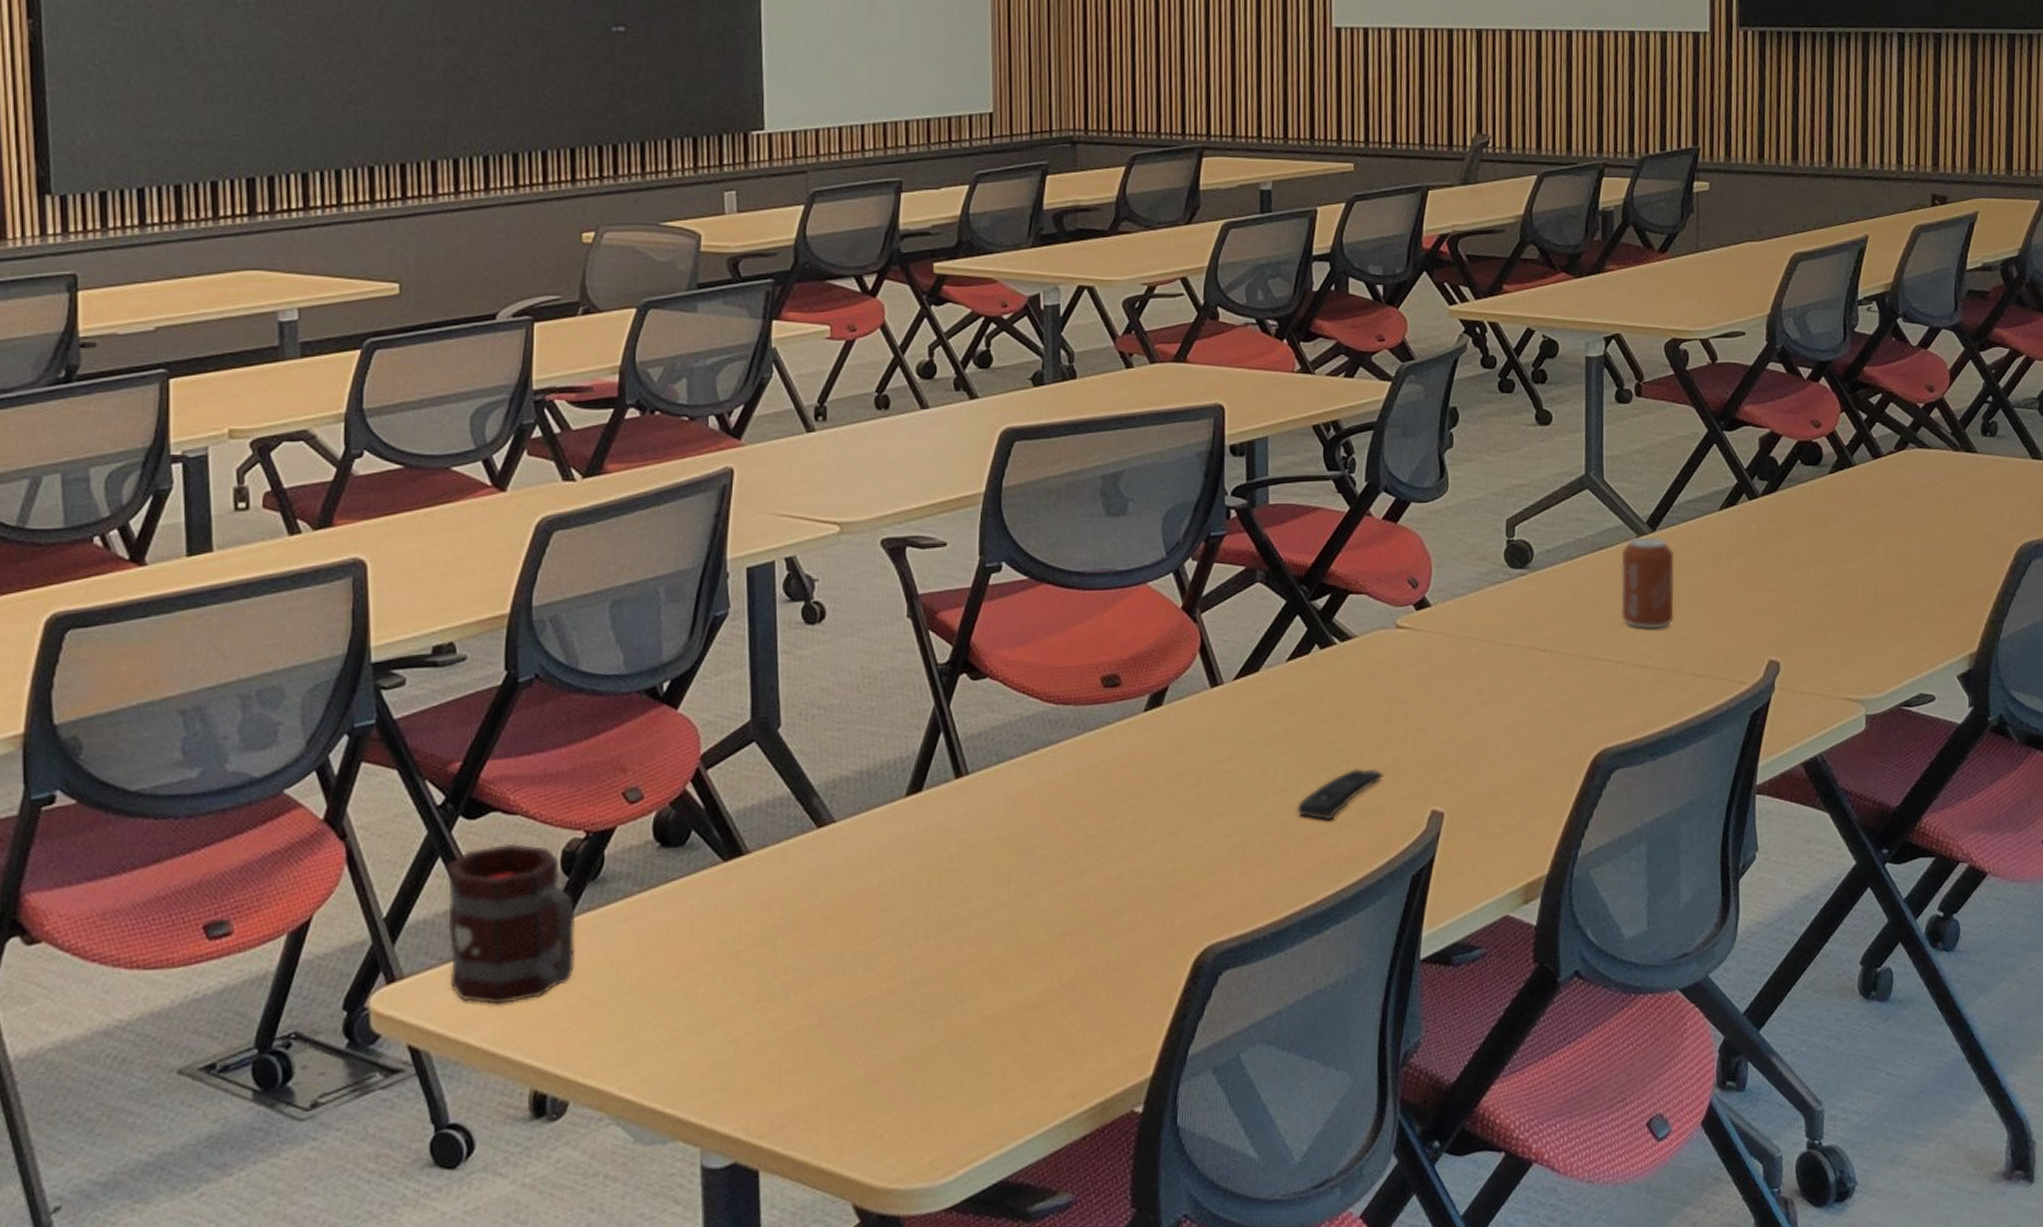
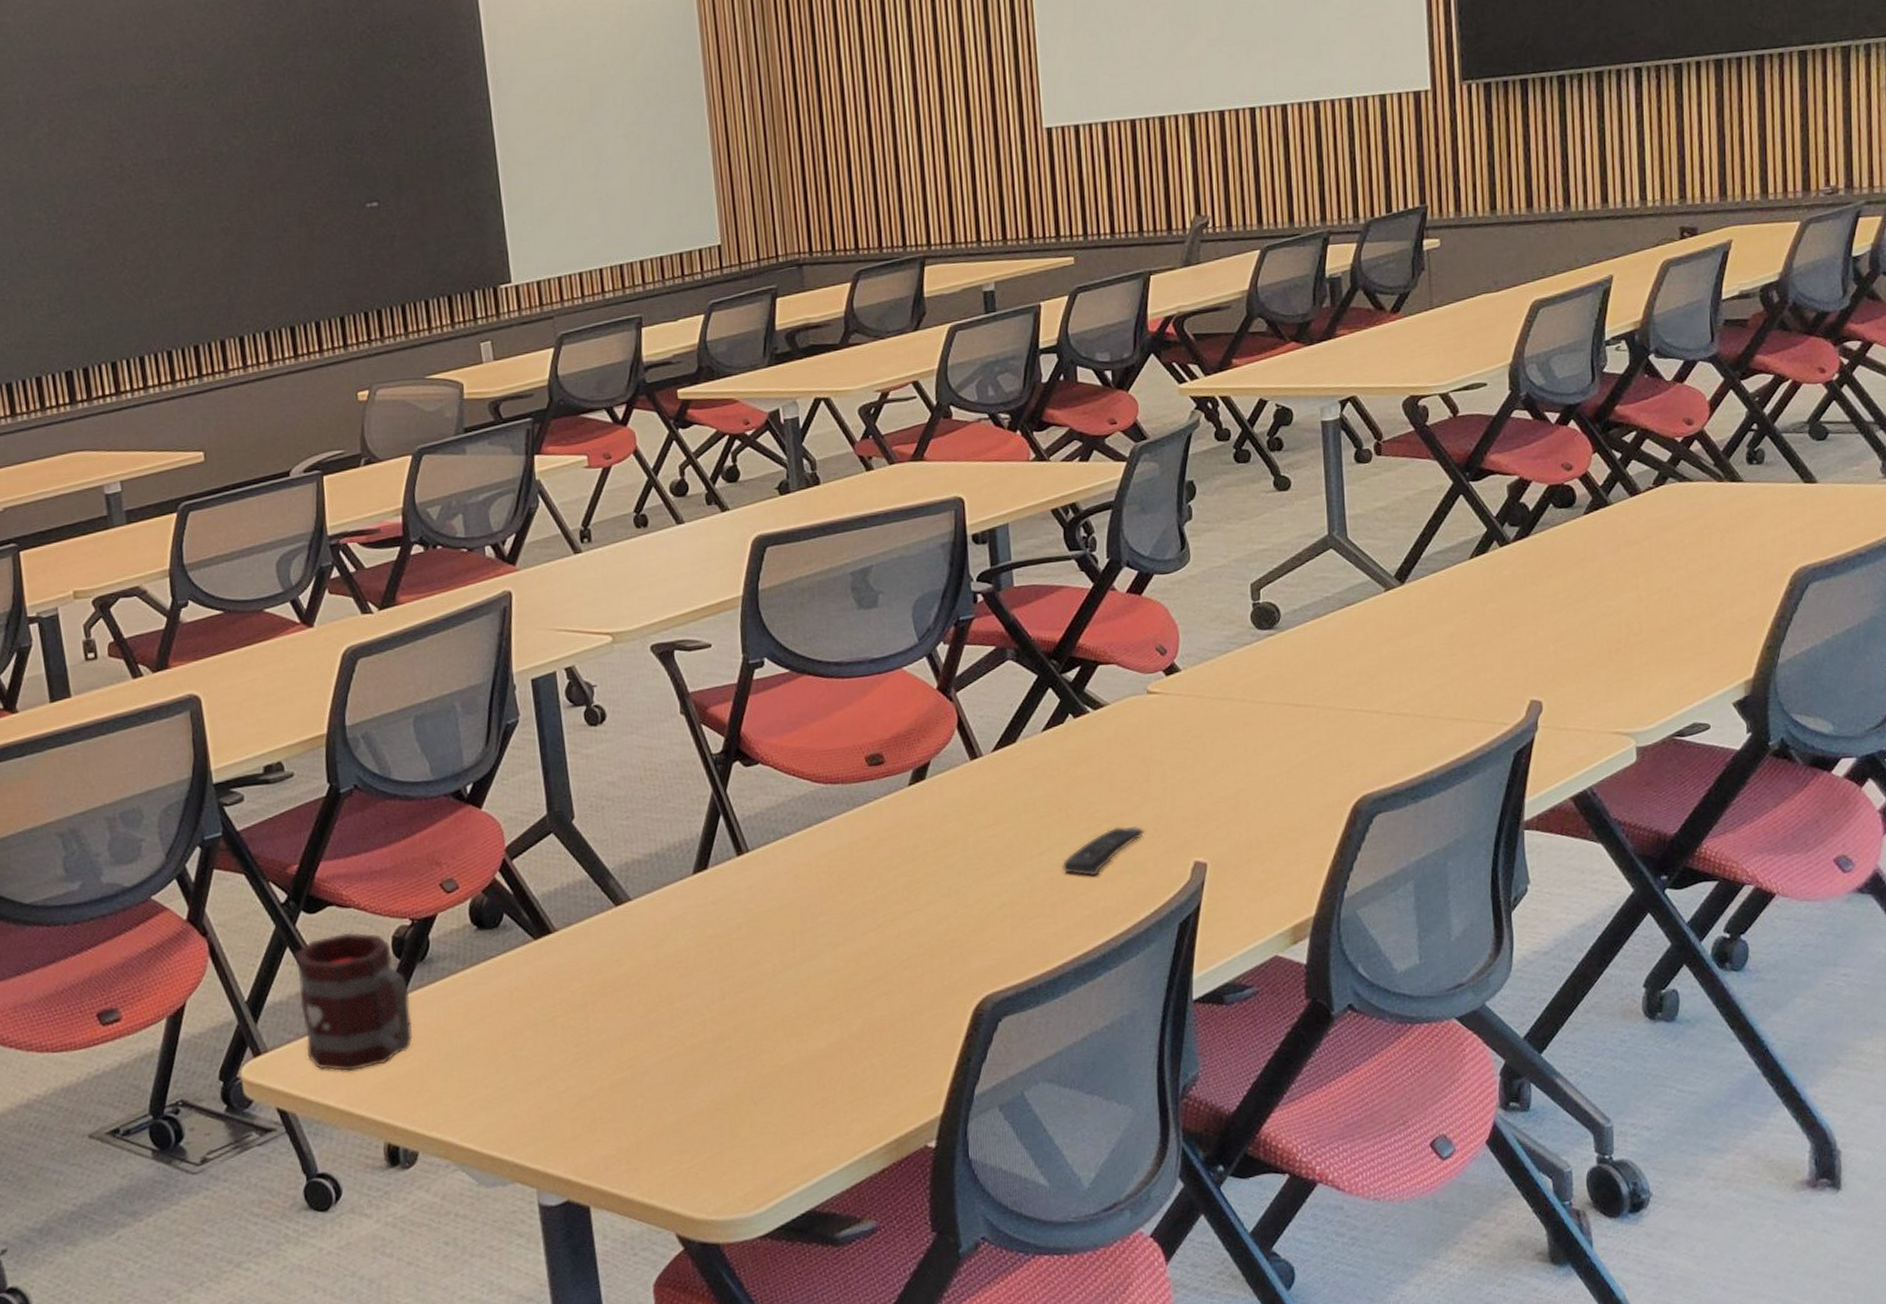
can: present [1621,536,1675,629] -> none [1371,589,1428,679]

